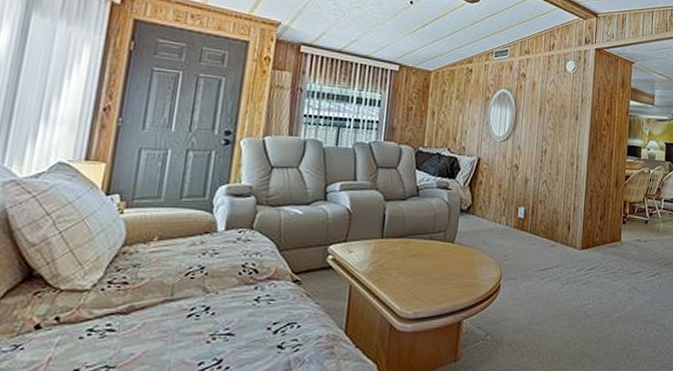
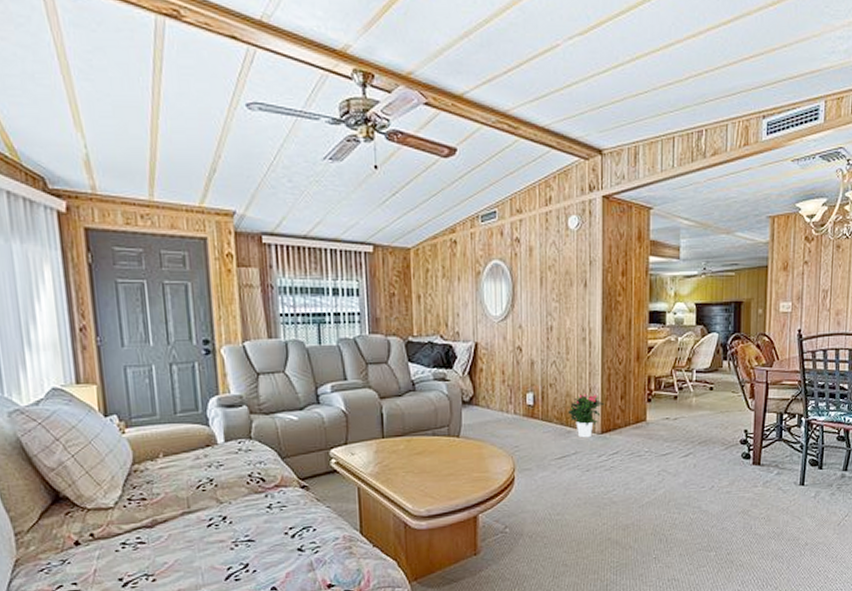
potted flower: none [554,212,585,253] -> present [568,394,604,438]

